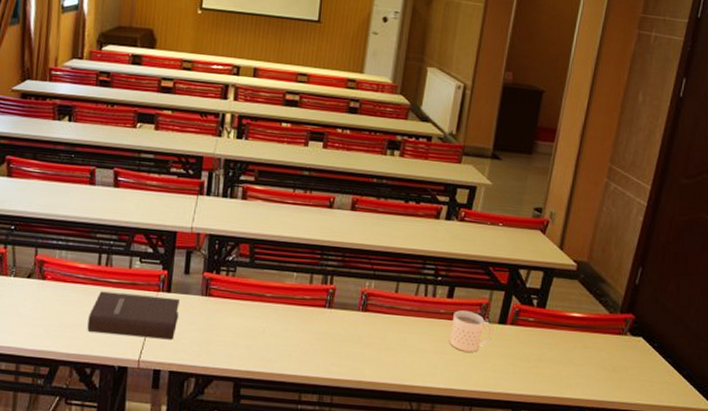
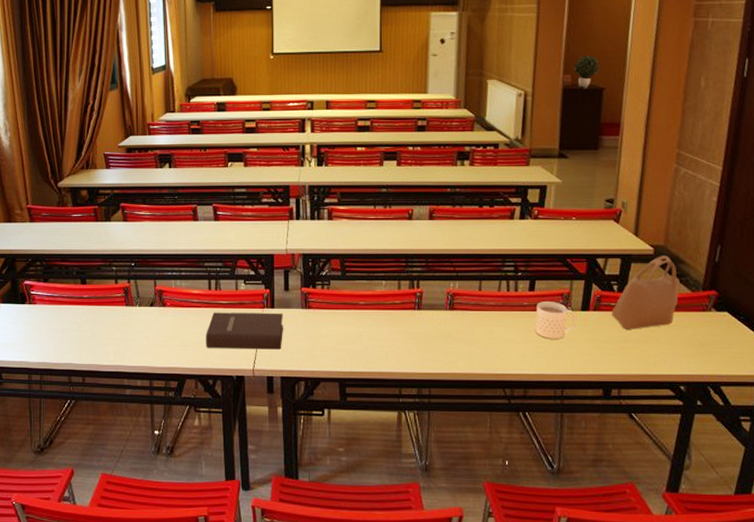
potted plant: none [516,53,542,90] -> present [574,55,600,89]
handbag: none [528,272,599,348] -> present [611,256,680,330]

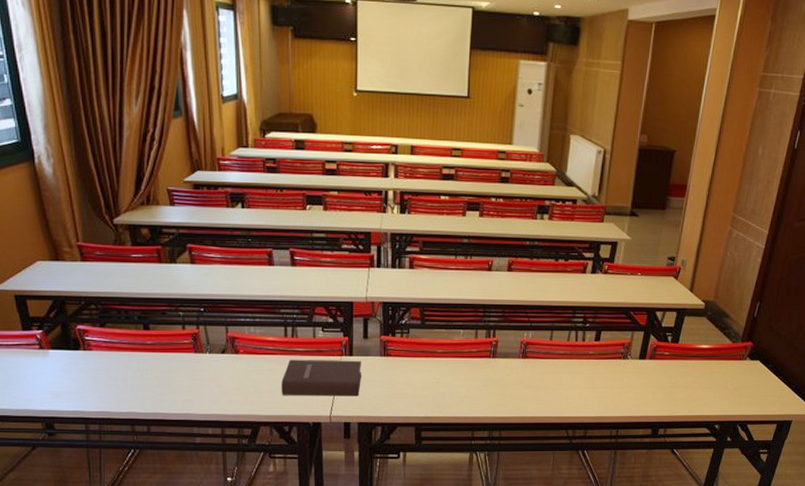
mug: present [535,302,577,339] -> none [598,351,635,385]
potted plant: present [574,55,600,89] -> none [651,116,673,151]
handbag: present [611,256,680,330] -> none [664,310,723,376]

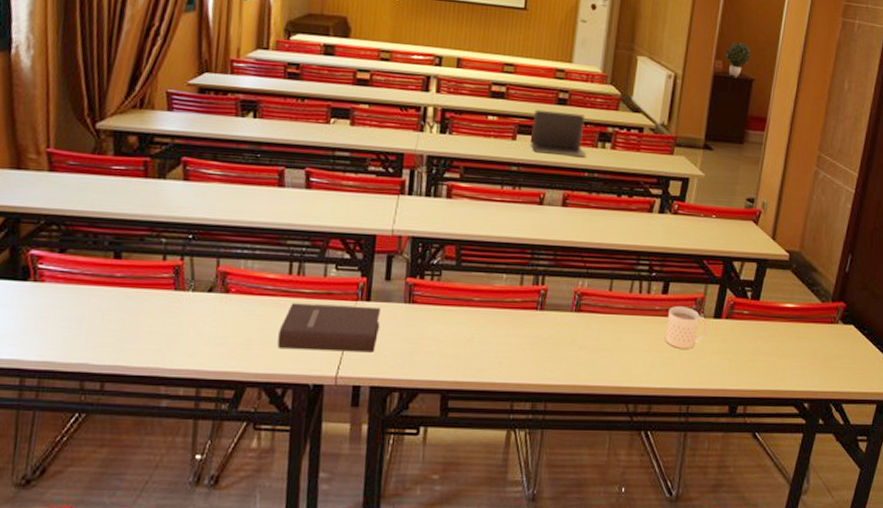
laptop computer: none [479,188,526,229] -> present [531,109,585,158]
mug: none [598,351,635,385] -> present [665,306,709,349]
potted plant: none [651,116,673,151] -> present [726,42,751,78]

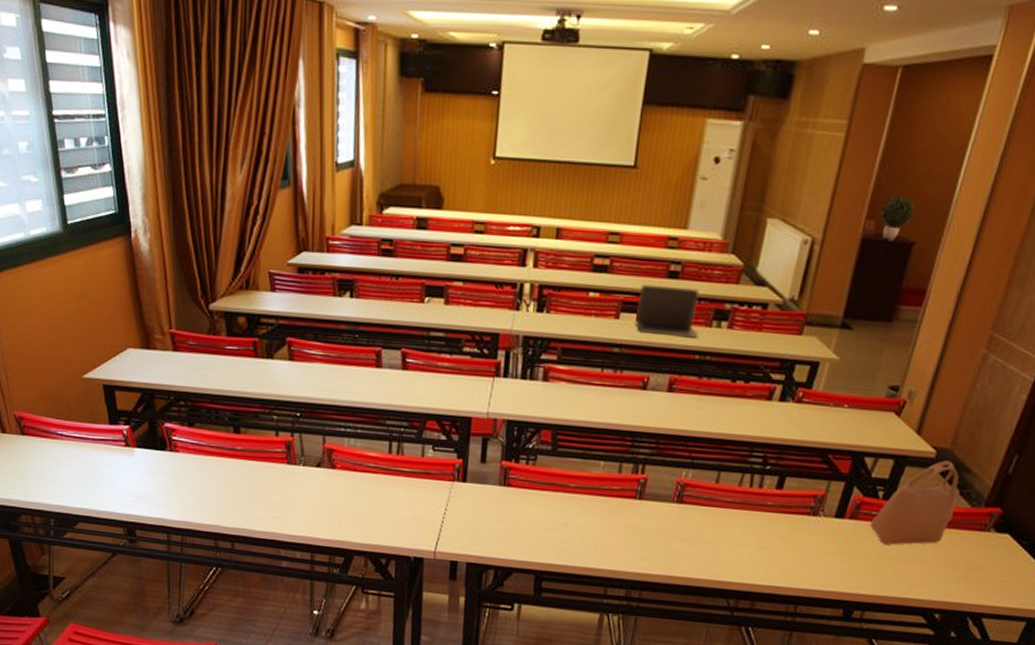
book: present [277,303,380,353] -> none [380,480,476,532]
mug: present [665,306,709,349] -> none [775,502,828,548]
handbag: none [743,262,811,341] -> present [870,460,960,545]

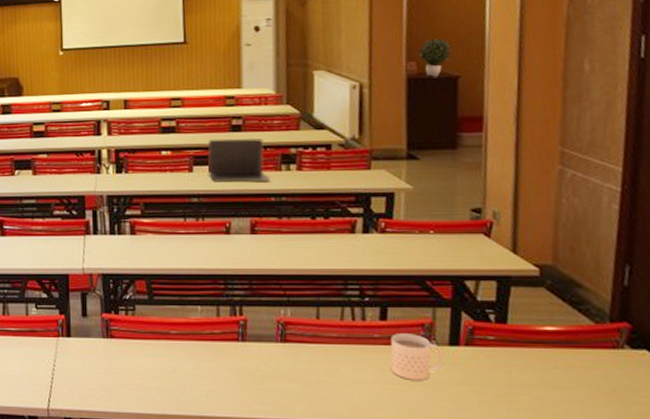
mug: none [775,502,828,548] -> present [389,333,444,380]
handbag: present [870,460,960,545] -> none [489,278,578,370]

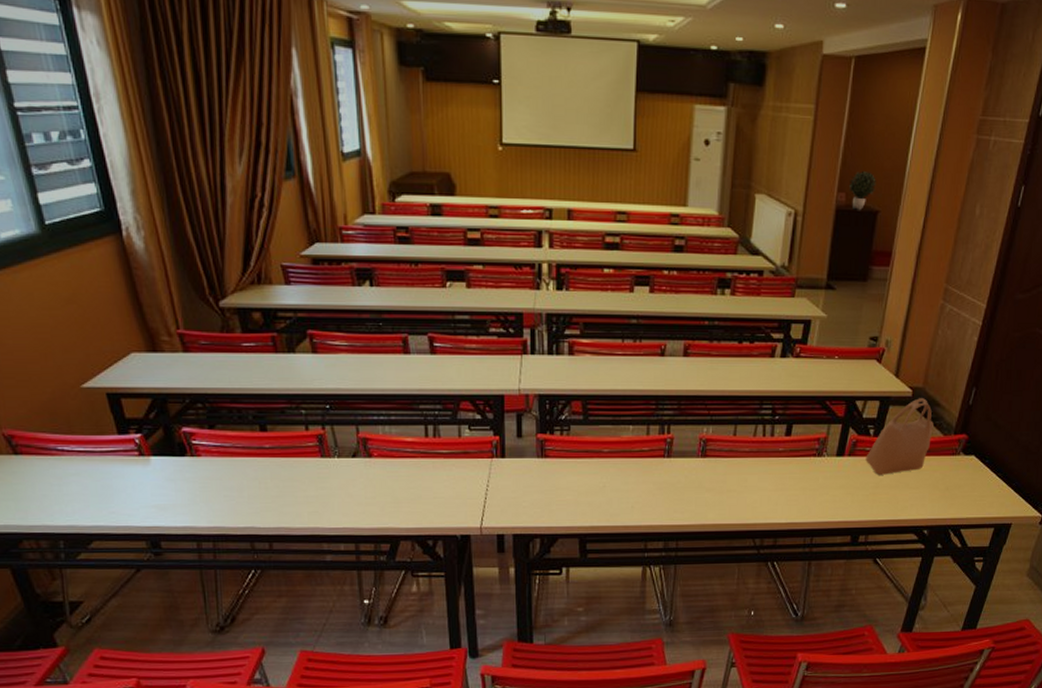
laptop computer: present [208,137,269,183] -> none [649,259,705,306]
mug: present [389,333,444,380] -> none [789,447,831,486]
handbag: none [489,278,578,370] -> present [865,398,934,475]

